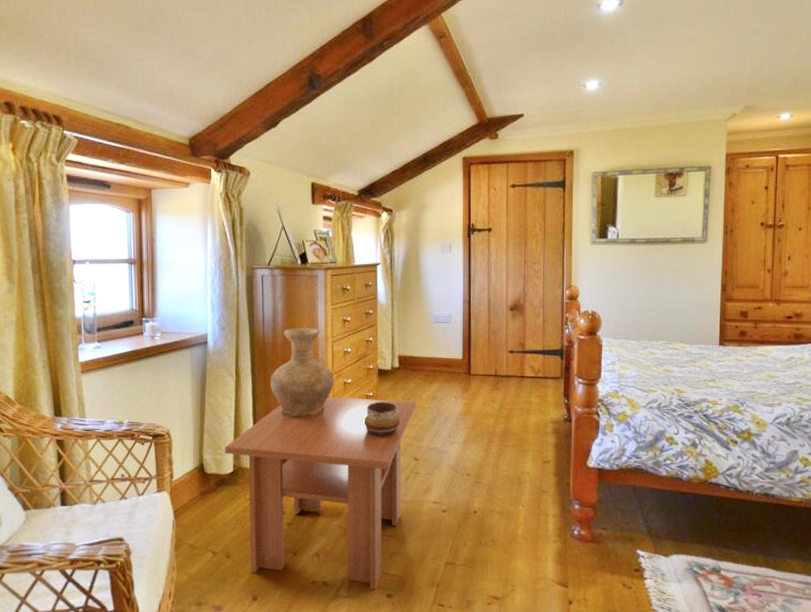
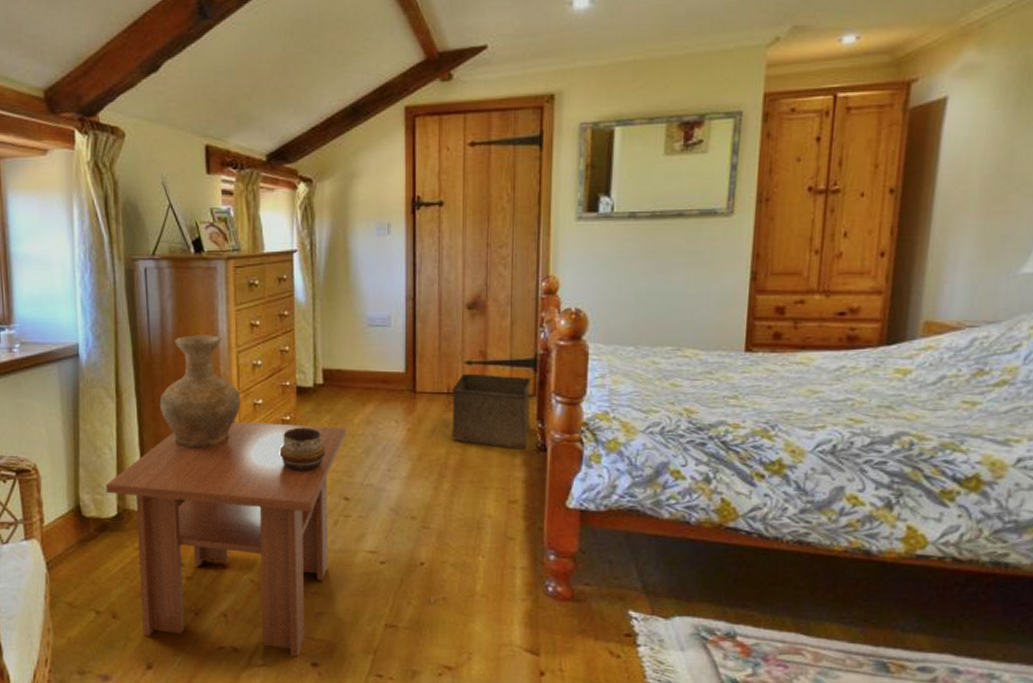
storage bin: none [497,360,559,420] -> present [451,373,532,450]

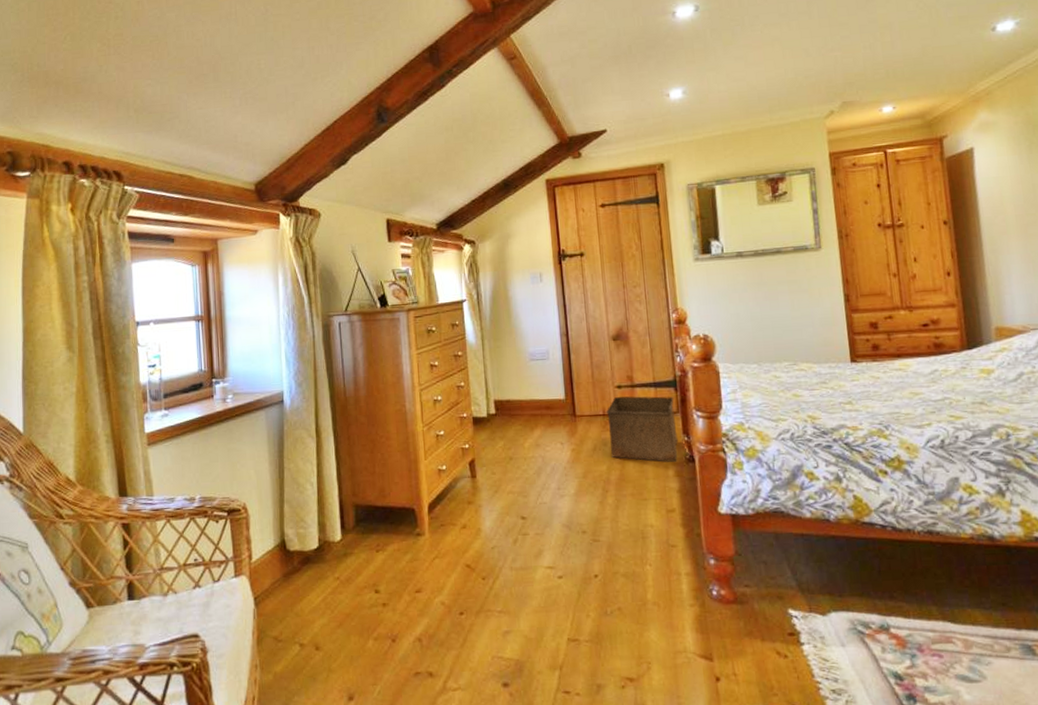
coffee table: present [106,421,345,658] -> none [308,451,518,679]
vase: present [159,335,241,449] -> none [354,376,426,480]
decorative bowl: present [279,427,326,470] -> none [460,453,502,494]

